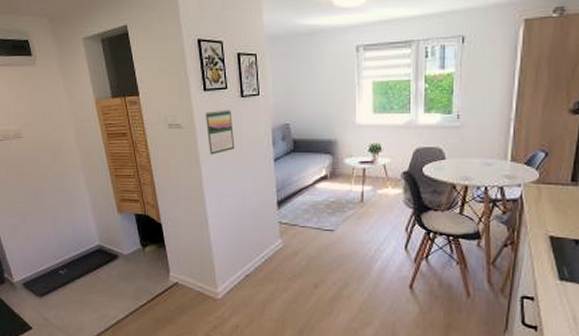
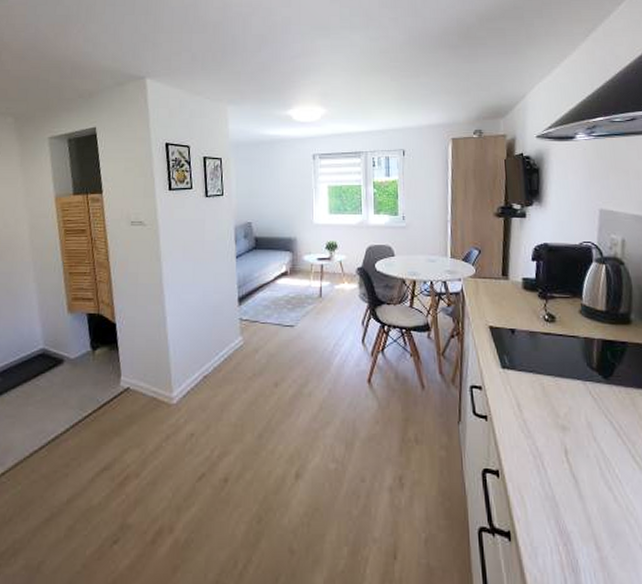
calendar: present [205,109,235,155] -> none [168,207,198,252]

